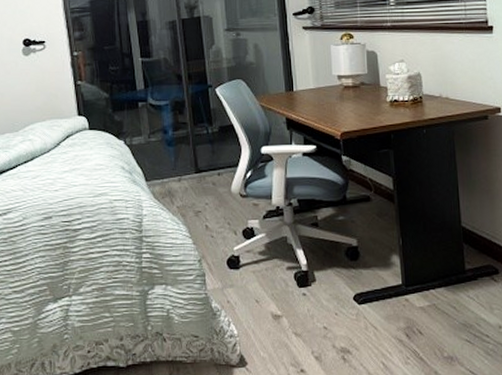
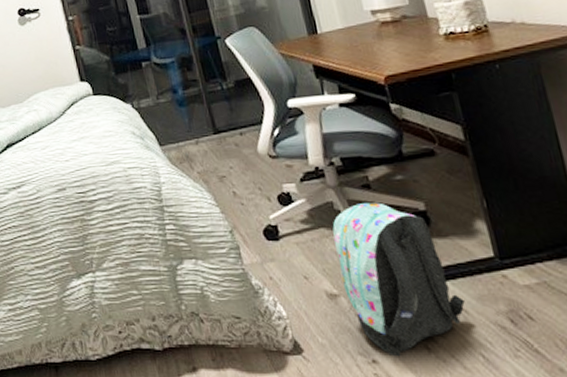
backpack: none [284,238,376,367] -> present [332,202,465,357]

